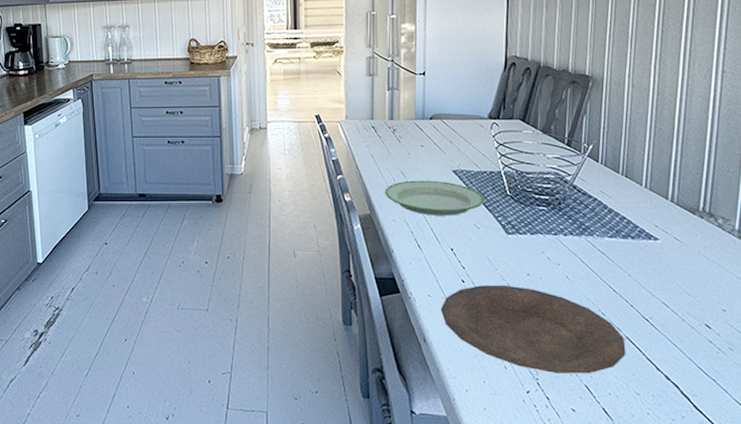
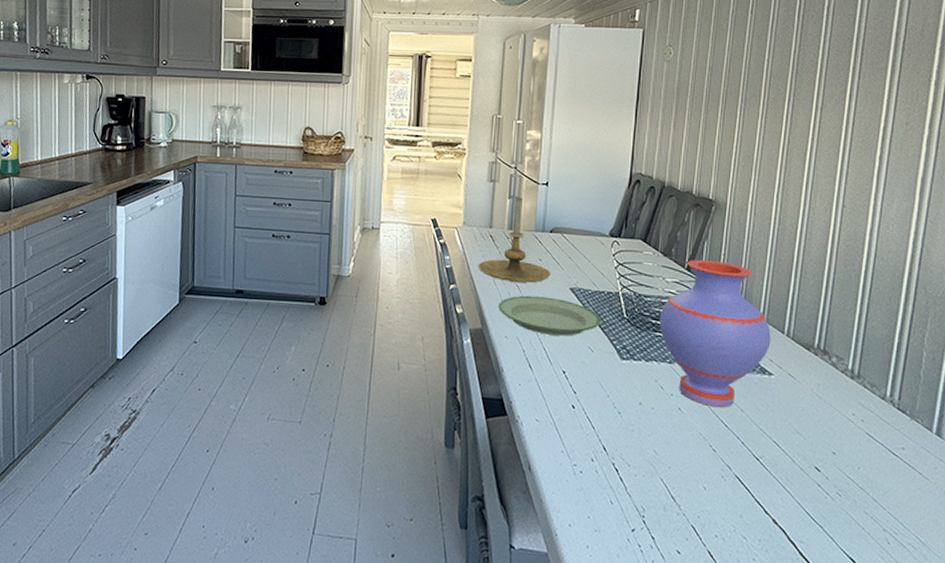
candle holder: none [362,88,434,168] -> present [477,197,551,283]
plate: present [440,284,626,374] -> none [548,412,735,514]
vase: none [542,134,655,273] -> present [659,259,771,407]

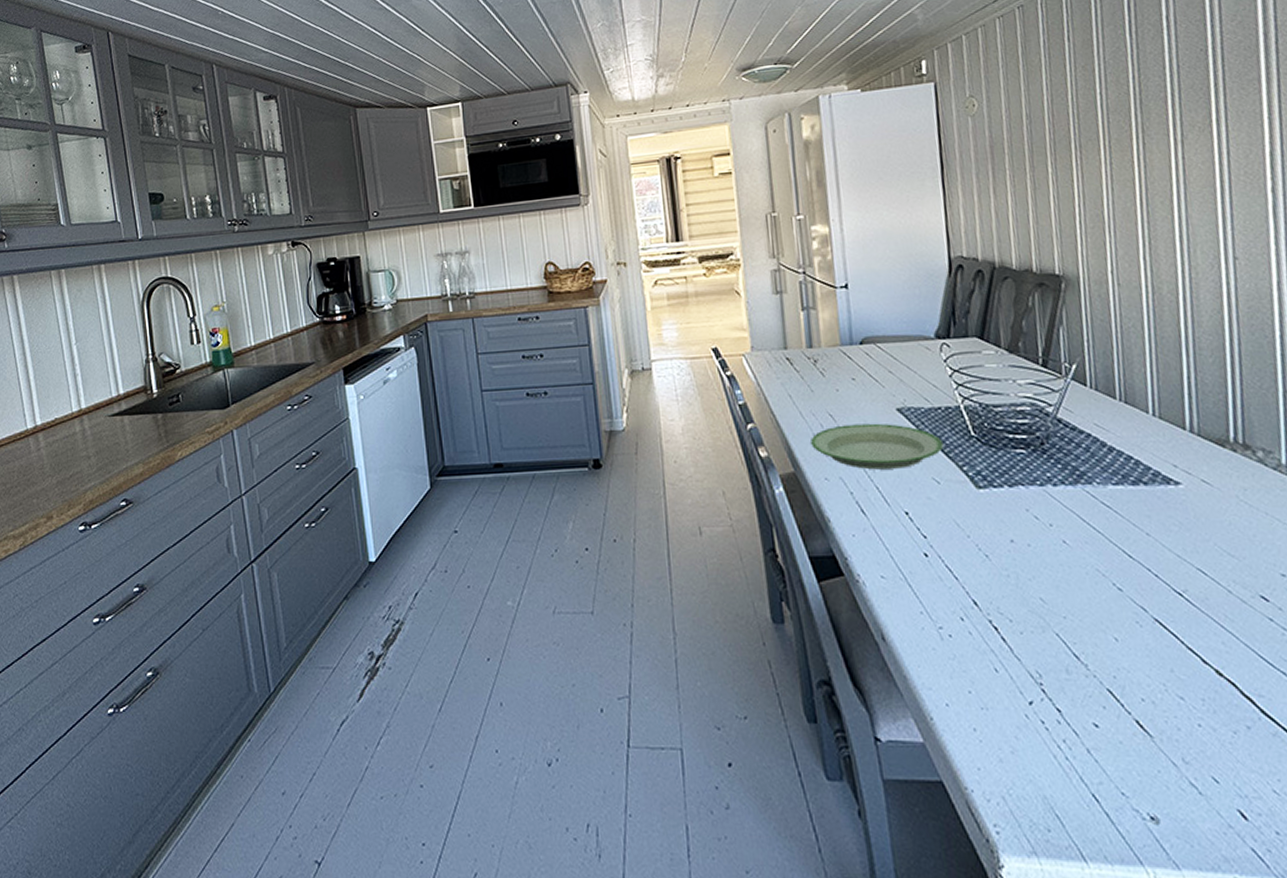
candle holder: present [477,197,551,283] -> none [777,306,871,411]
vase: present [659,259,771,407] -> none [1017,349,1171,534]

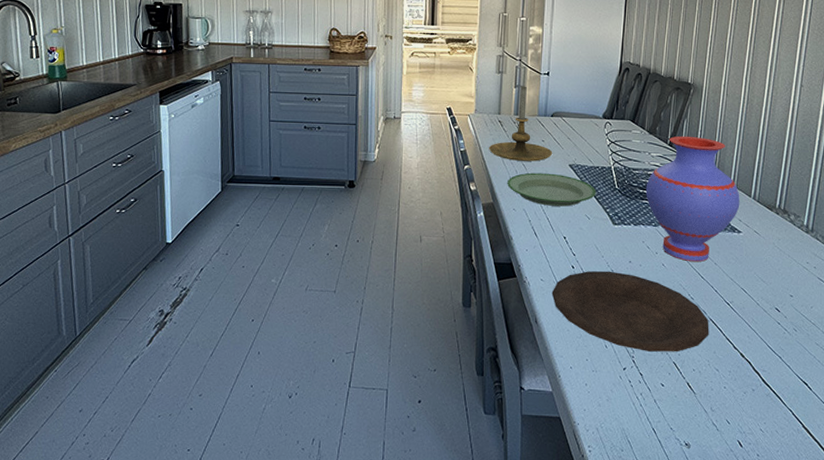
candle holder: none [777,306,871,411] -> present [488,86,553,161]
plate: none [900,556,1158,675] -> present [551,270,709,352]
vase: none [1017,349,1171,534] -> present [646,136,740,262]

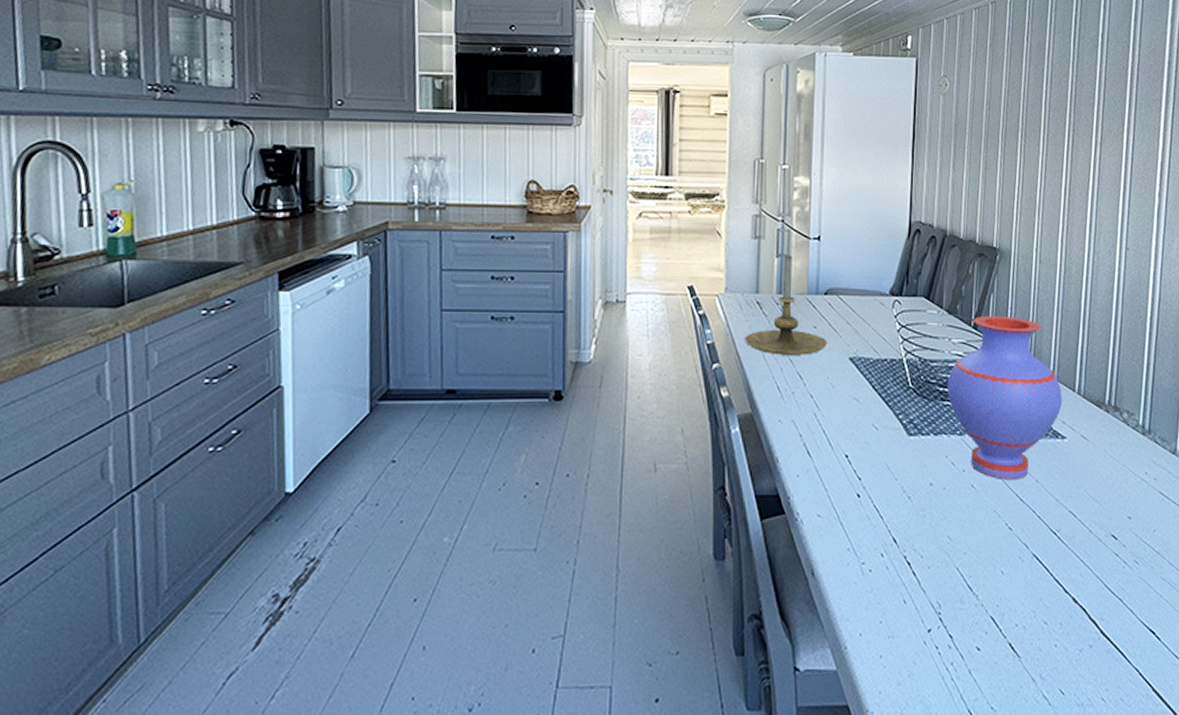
plate: present [506,172,597,207] -> none [769,370,885,414]
plate: present [551,270,709,352] -> none [832,498,1033,605]

